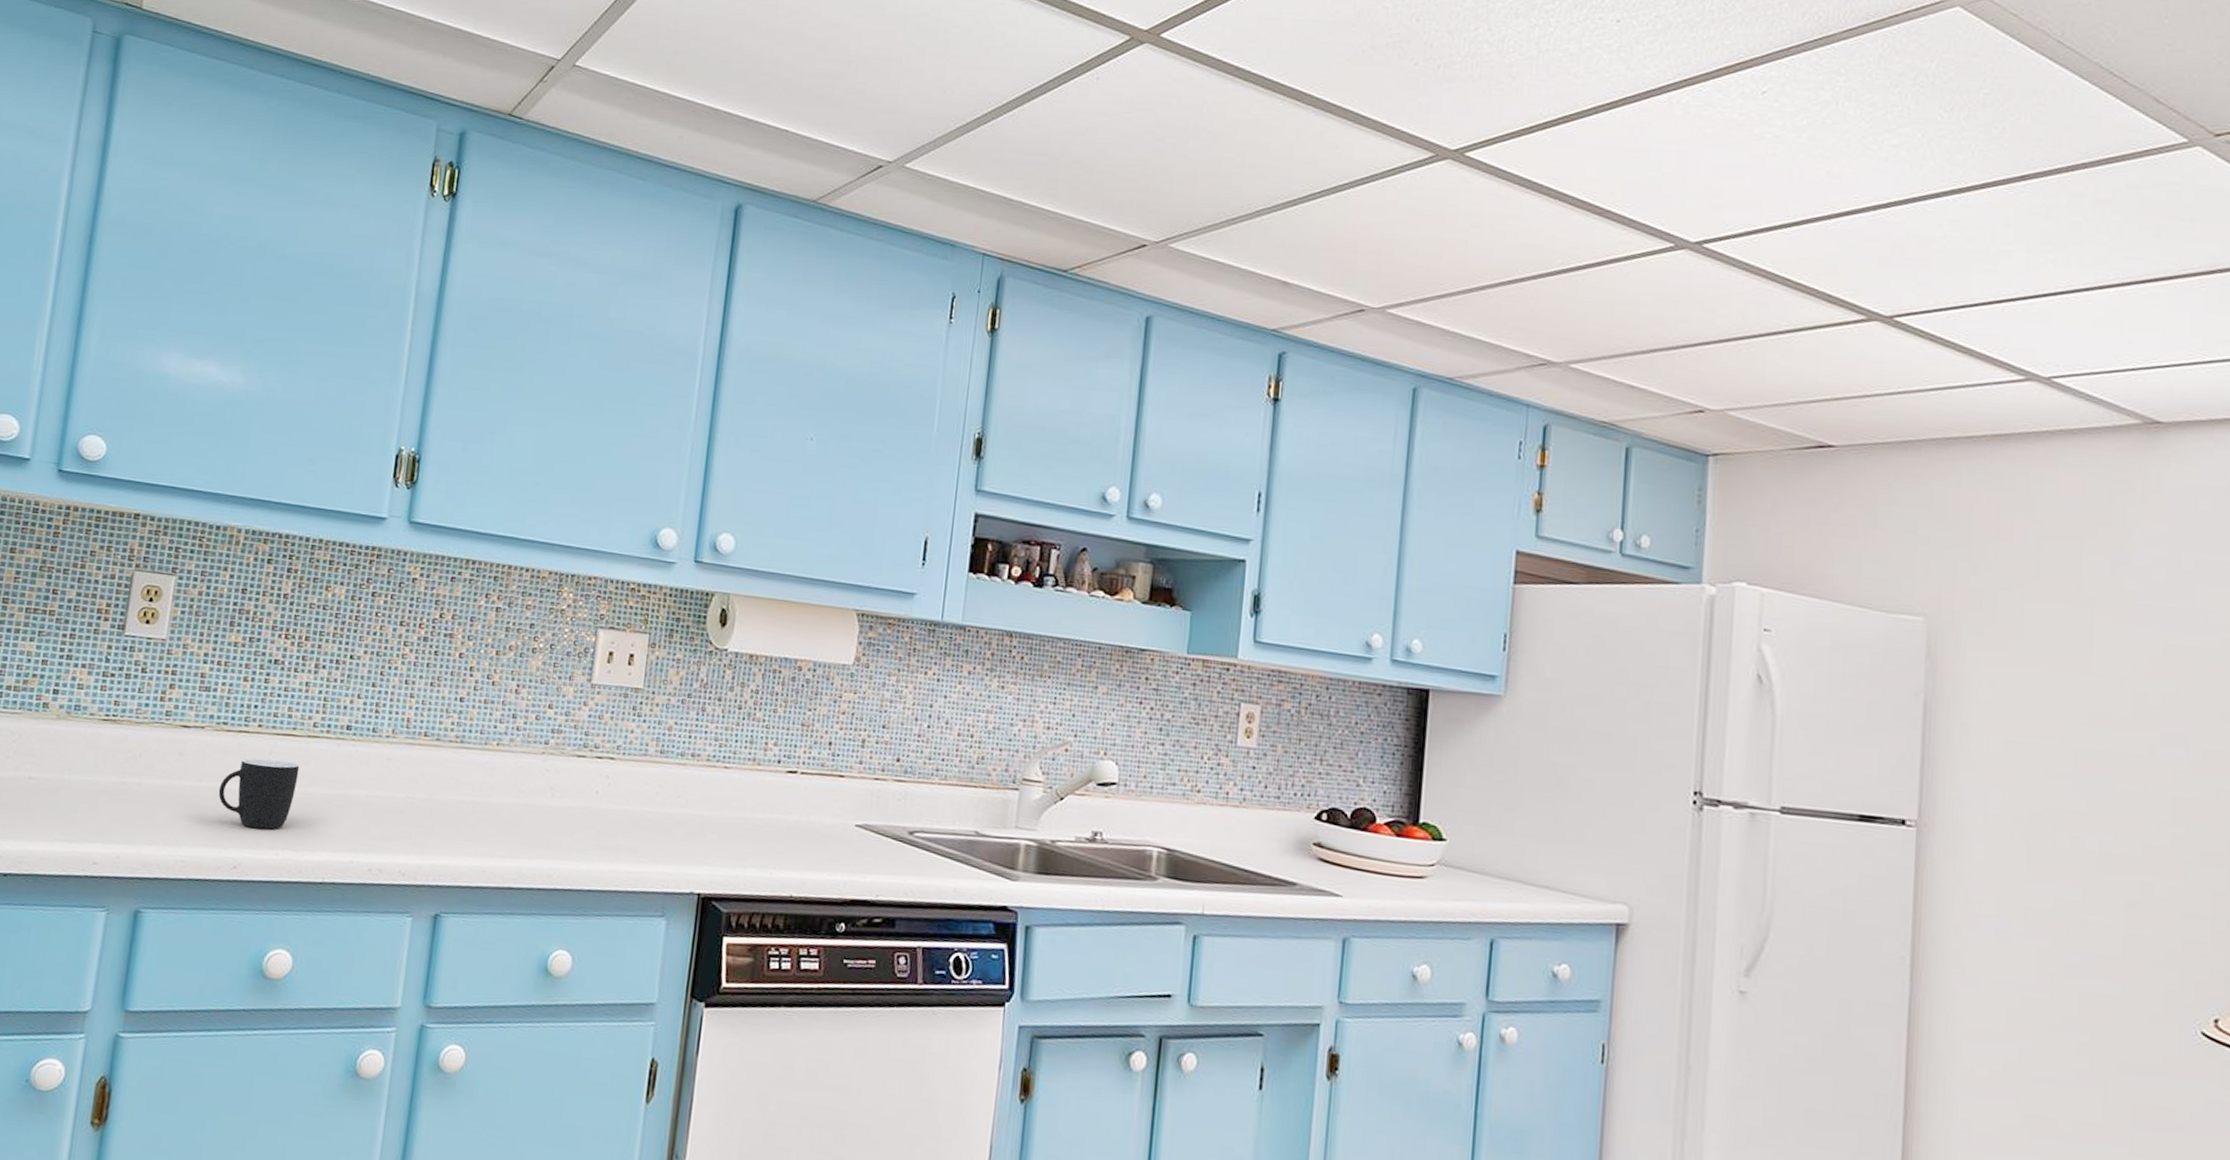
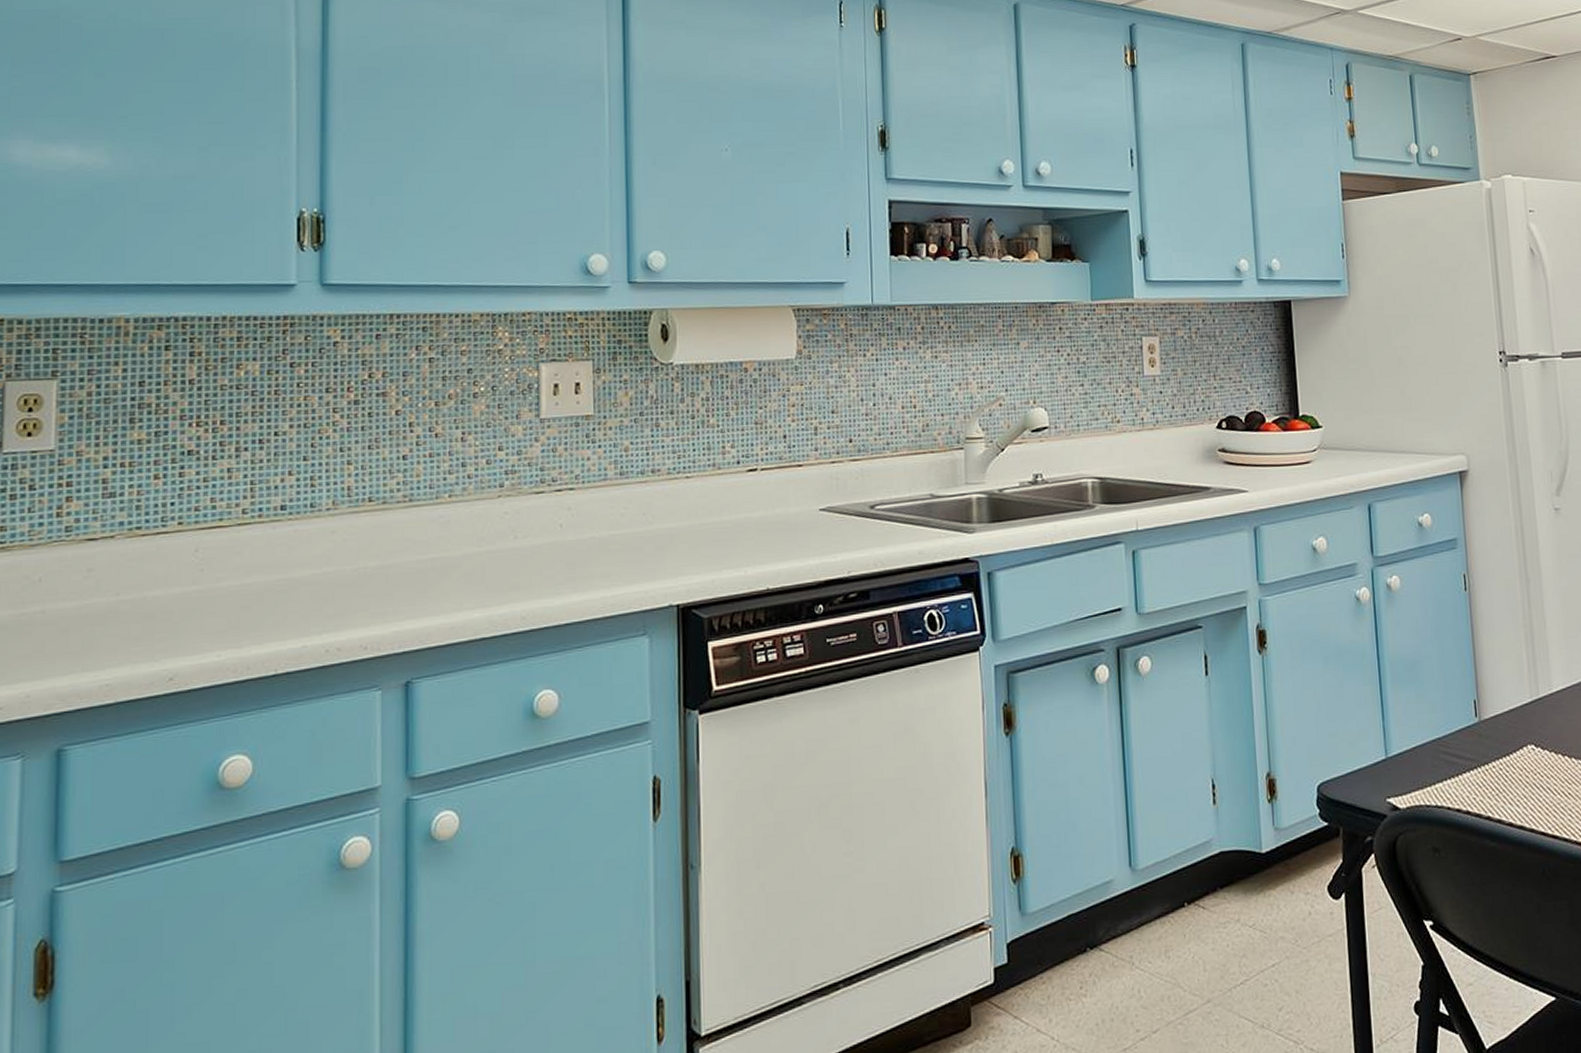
mug: present [218,758,300,830] -> none [140,554,232,633]

